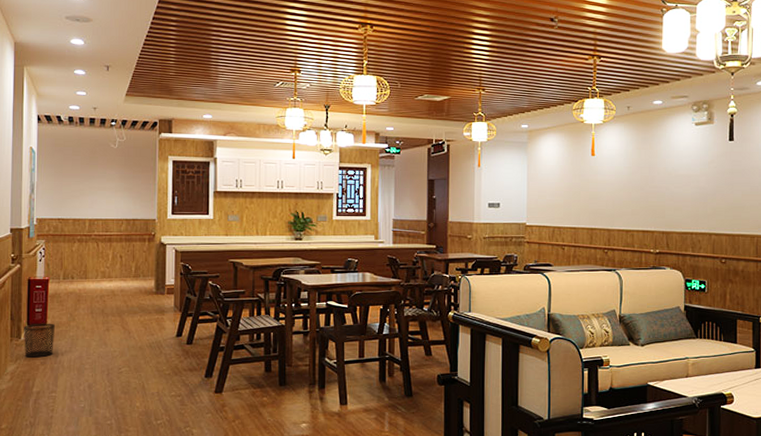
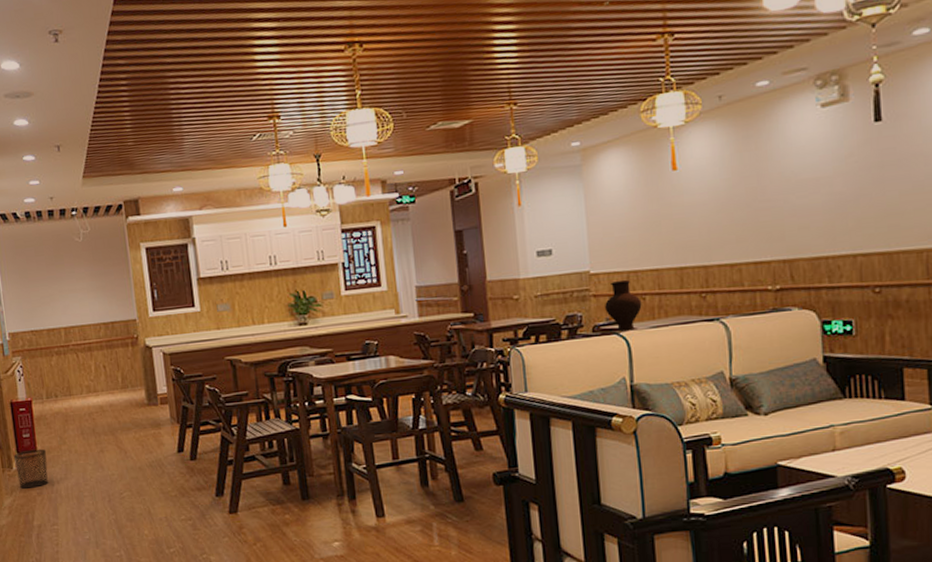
vase: none [535,232,562,272] -> present [605,279,642,332]

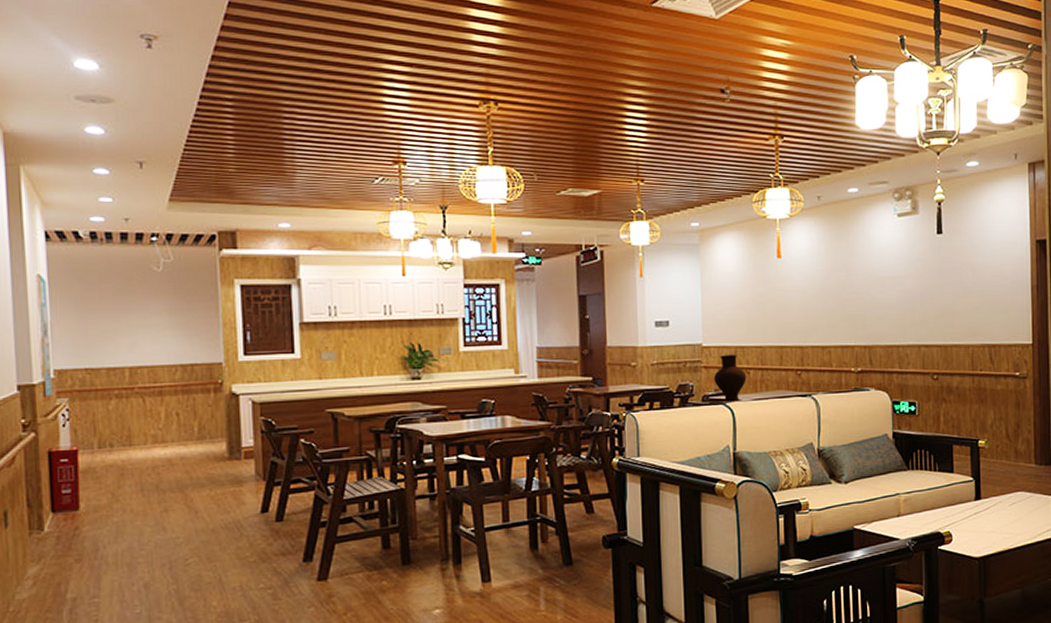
waste bin: present [13,449,48,489] -> none [45,507,93,555]

